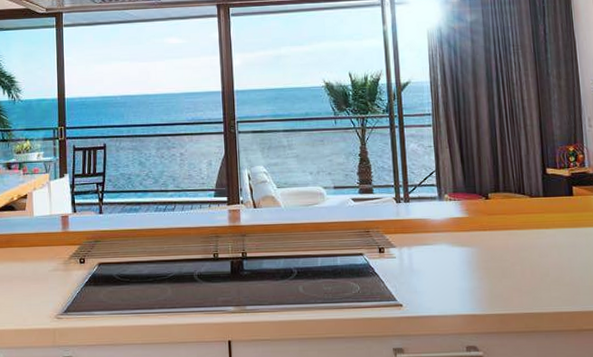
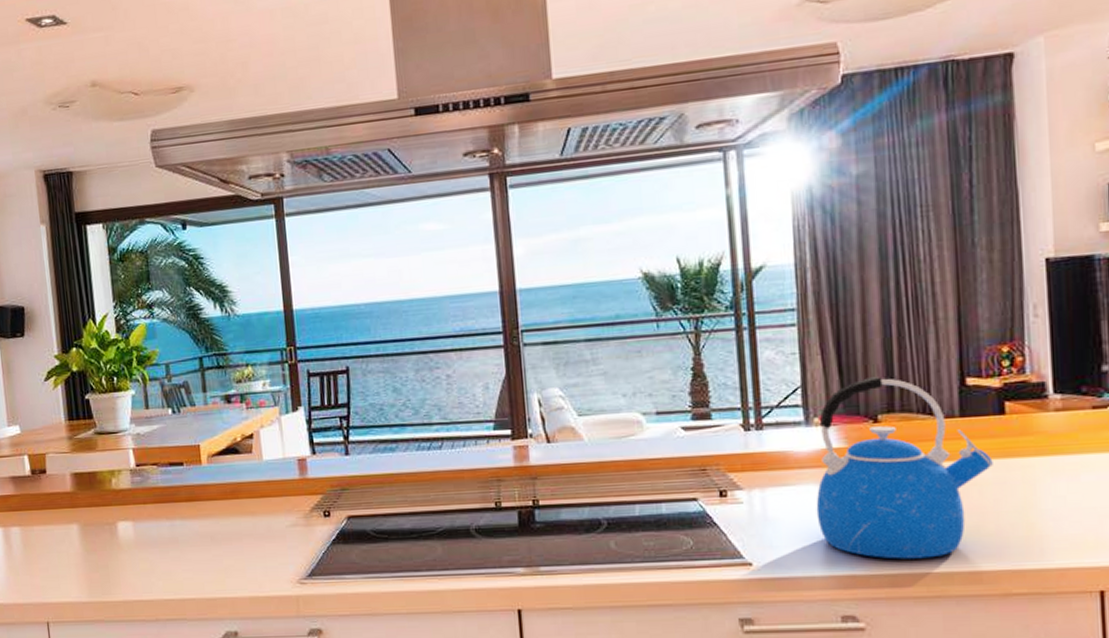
kettle: none [447,166,567,303] -> present [816,377,993,560]

